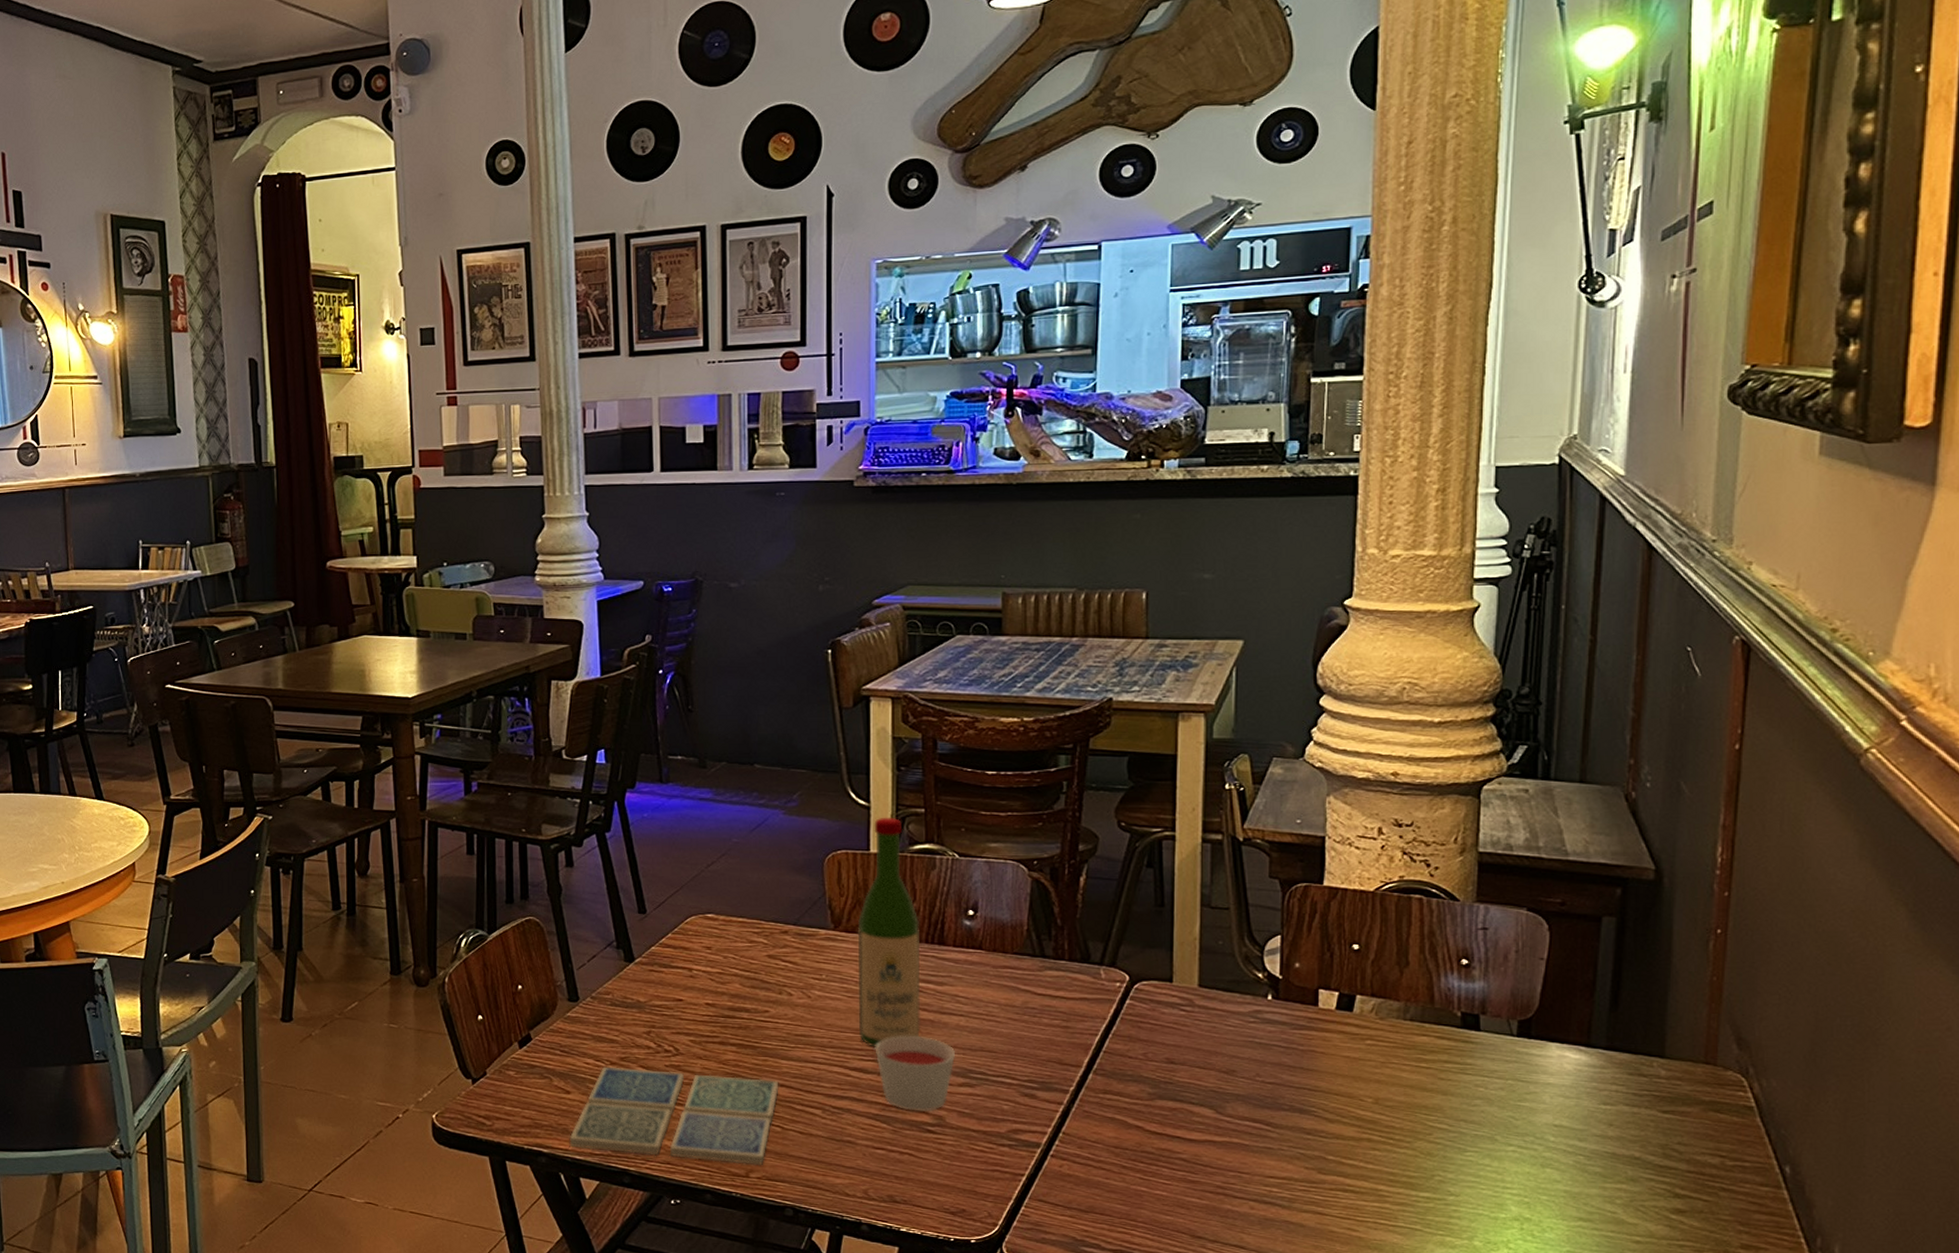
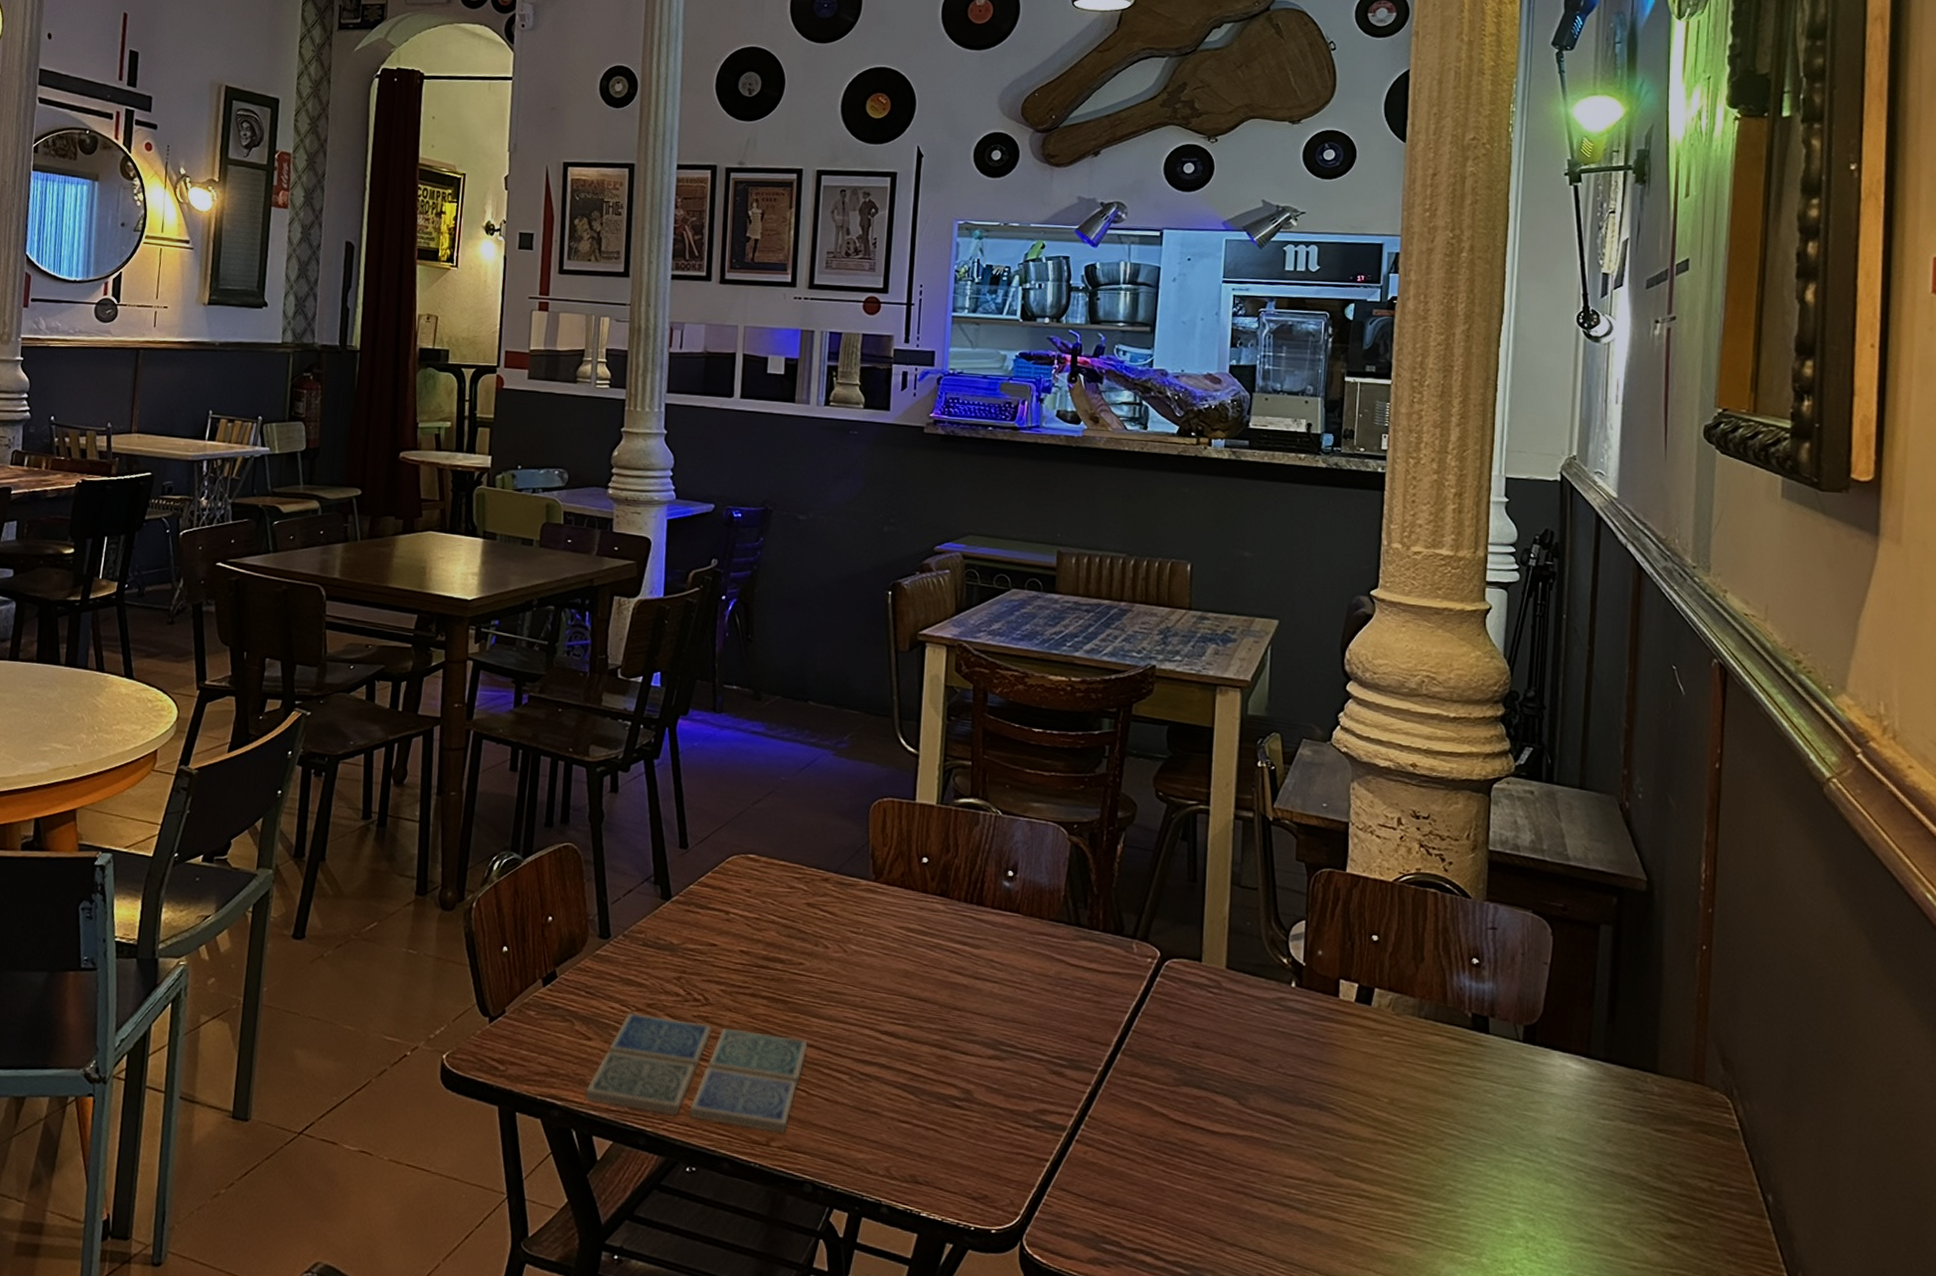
wine bottle: present [857,817,921,1047] -> none [892,766,960,1011]
candle: present [875,1035,955,1112] -> none [907,999,987,1085]

